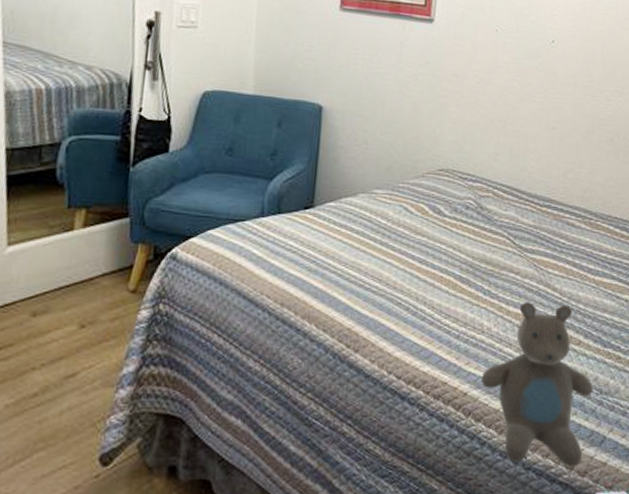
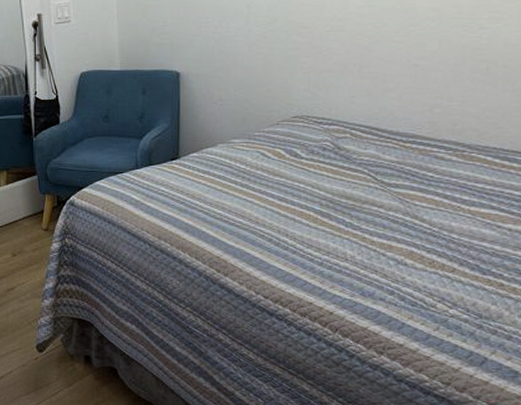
stuffed animal: present [480,302,593,468] -> none [346,233,471,384]

